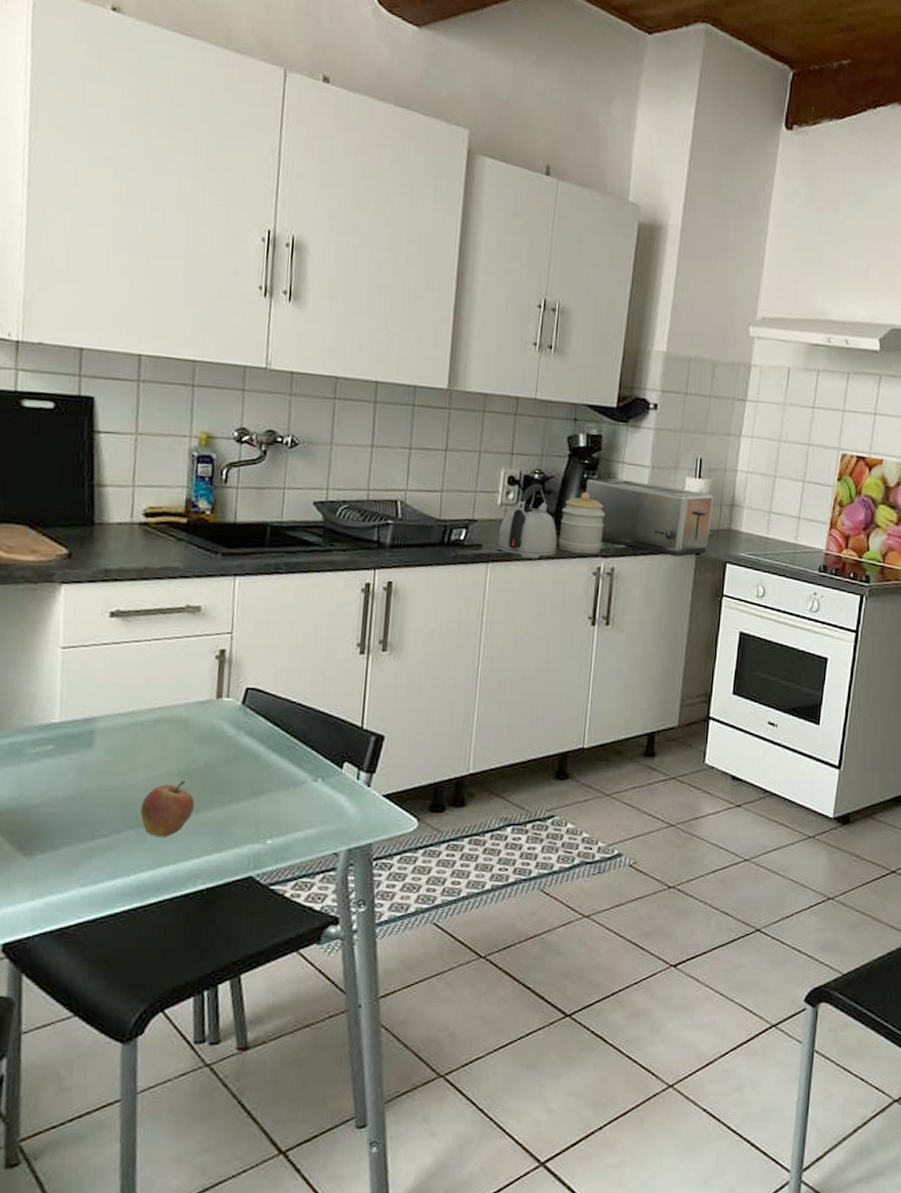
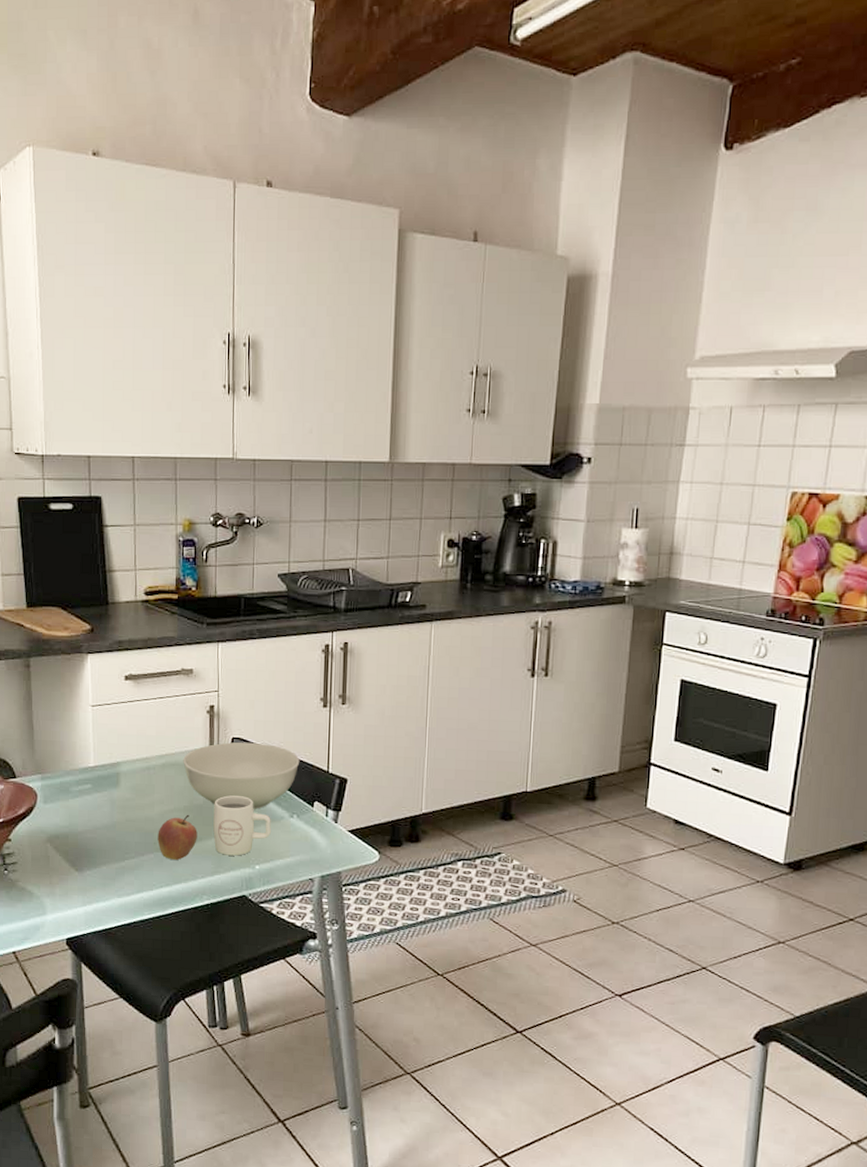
bowl: none [181,693,329,773] -> present [183,742,300,809]
mug: none [215,757,290,829] -> present [213,795,271,856]
kettle: present [495,483,557,559] -> none [438,544,496,617]
jar: present [558,491,606,554] -> none [496,549,542,609]
toaster: present [585,478,713,557] -> none [521,534,651,607]

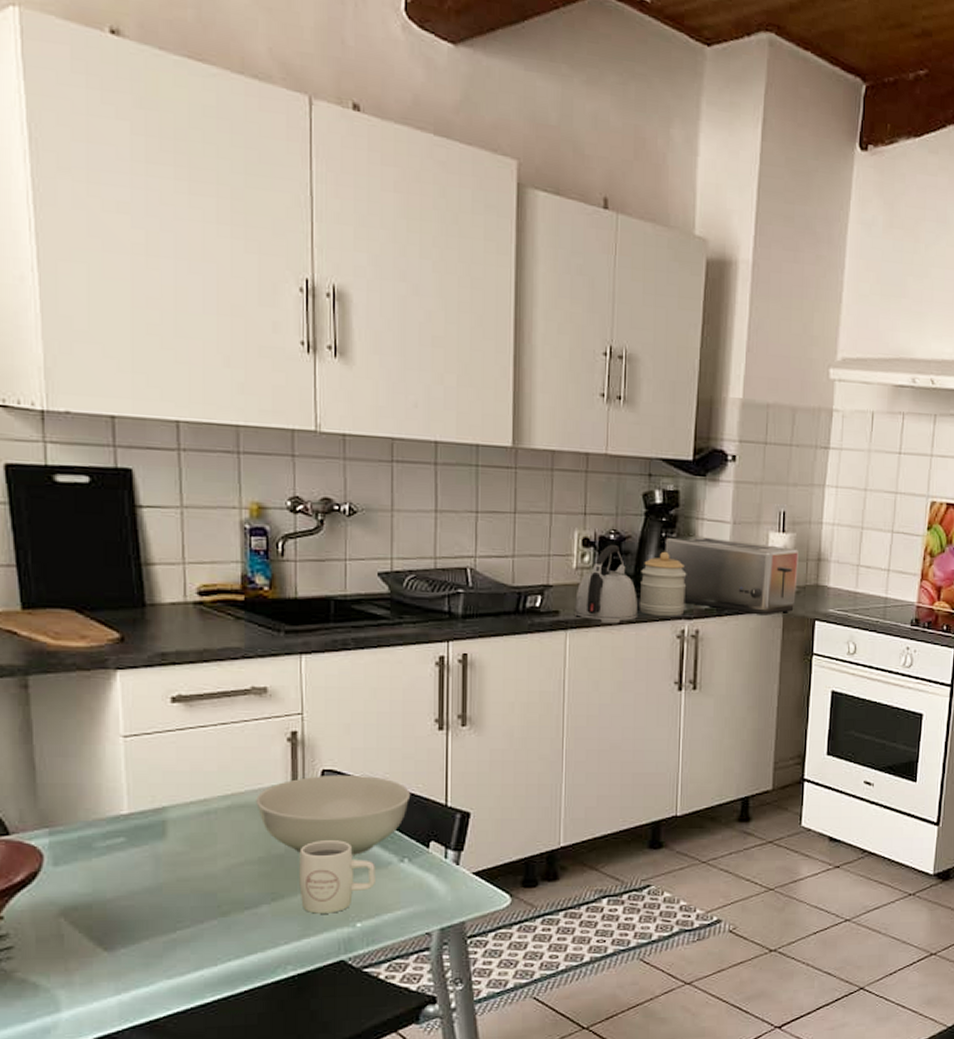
fruit: present [157,814,197,860] -> none [222,867,278,925]
kettle: none [438,544,496,617] -> present [573,544,639,624]
jar: none [496,549,542,609] -> present [639,551,687,616]
toaster: none [521,534,651,607] -> present [665,535,799,616]

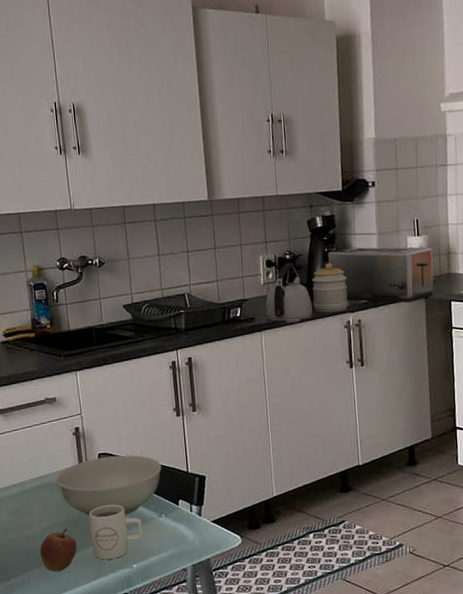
fruit: none [222,867,278,925] -> present [40,528,77,572]

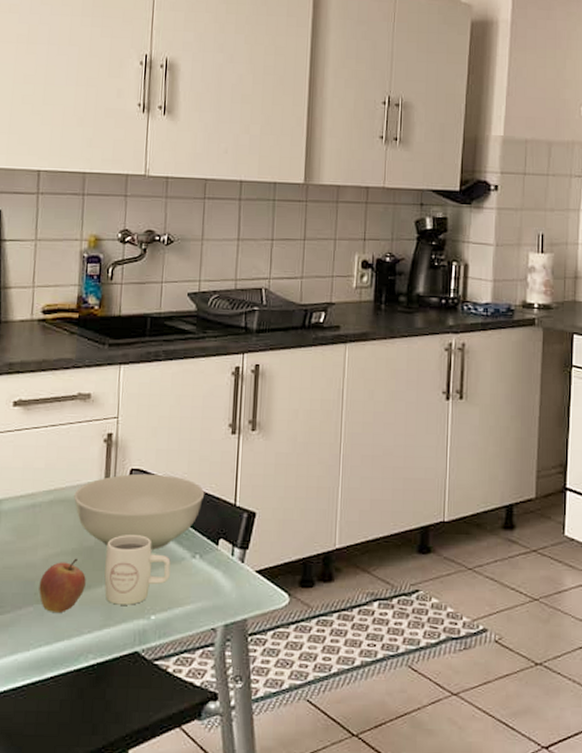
kettle: present [265,262,314,323] -> none [353,266,410,338]
jar: present [312,262,349,313] -> none [411,271,454,331]
toaster: present [327,247,434,303] -> none [434,257,556,330]

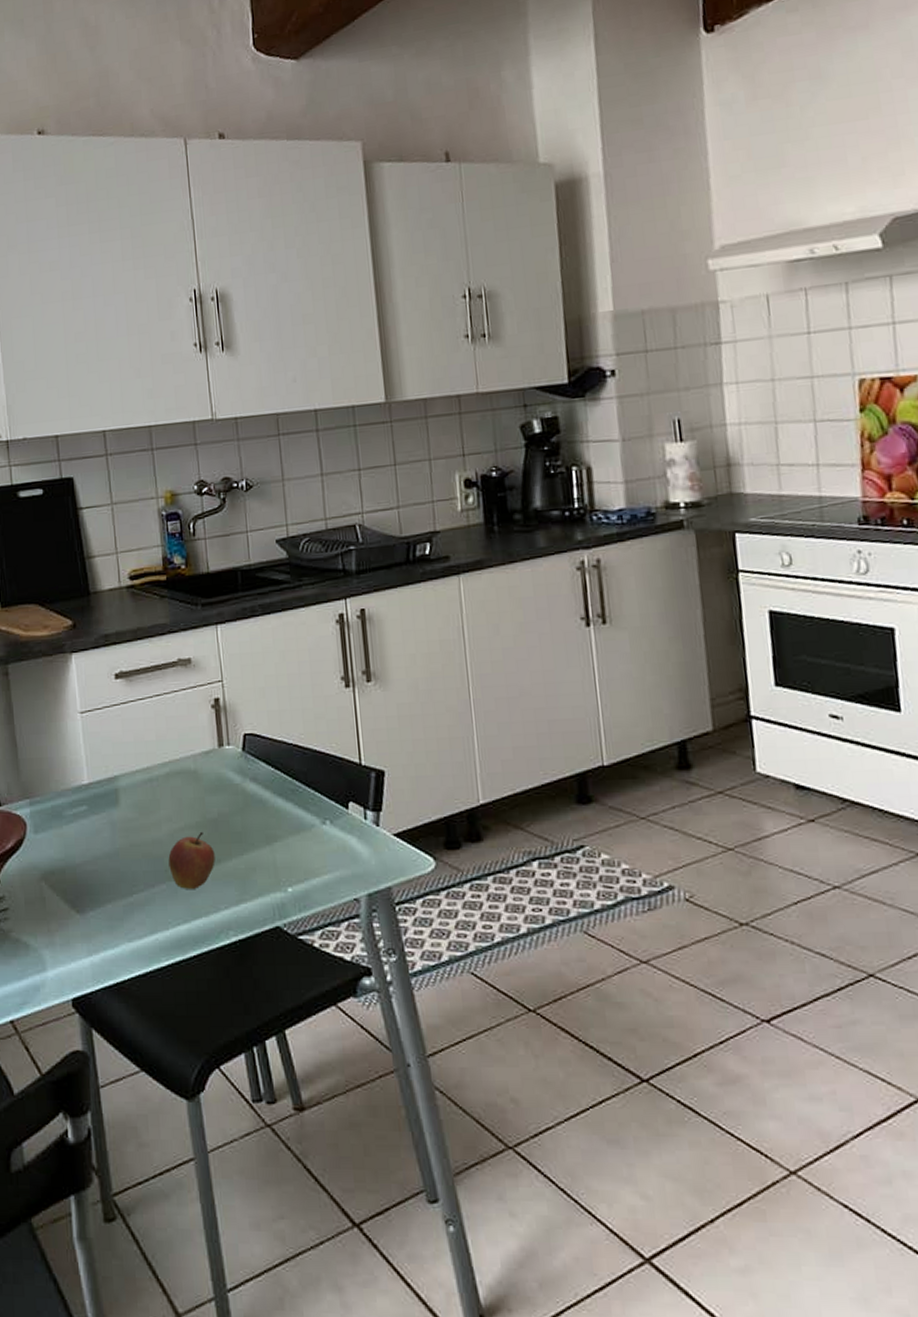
bowl: present [74,473,205,550] -> none [190,737,326,818]
mug: present [104,535,171,605] -> none [230,803,302,878]

